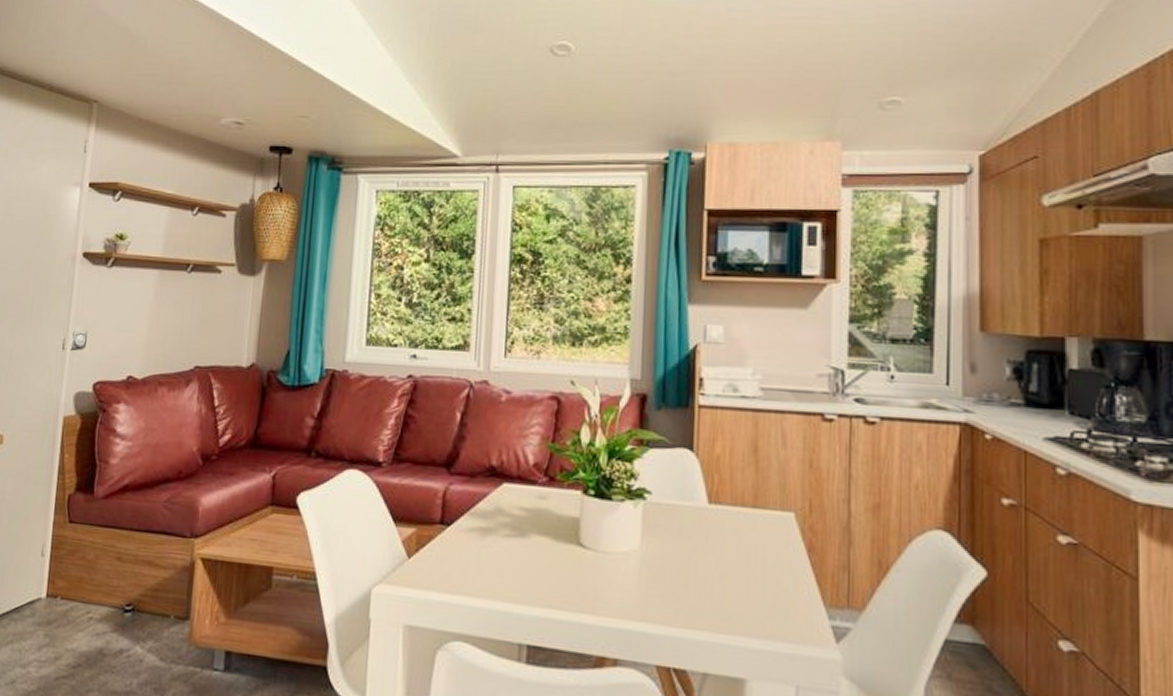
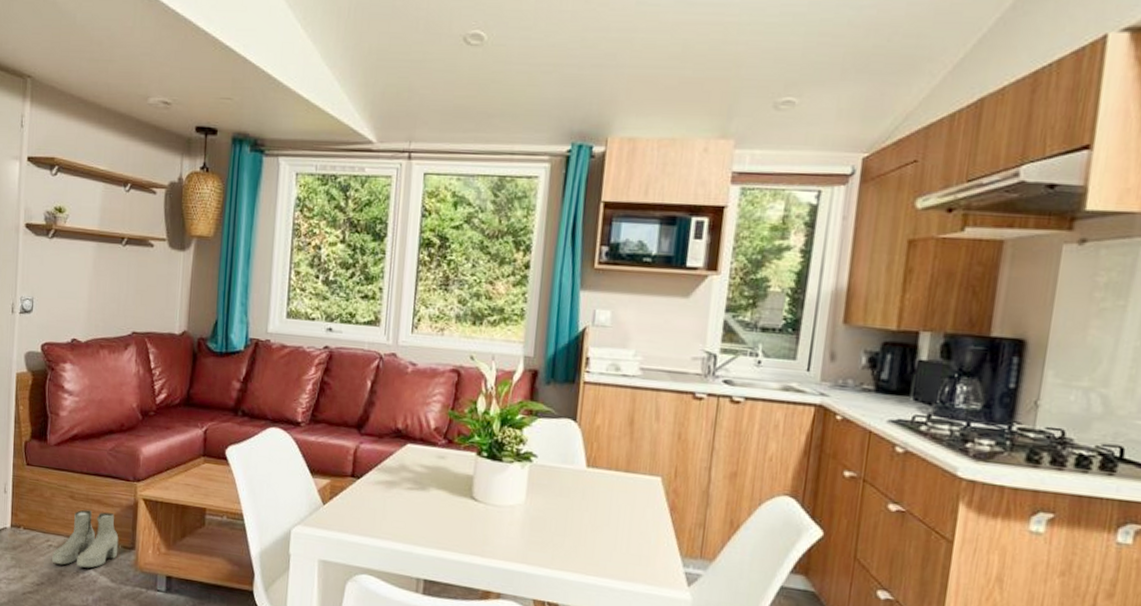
boots: none [92,573,171,645] -> present [52,509,119,569]

